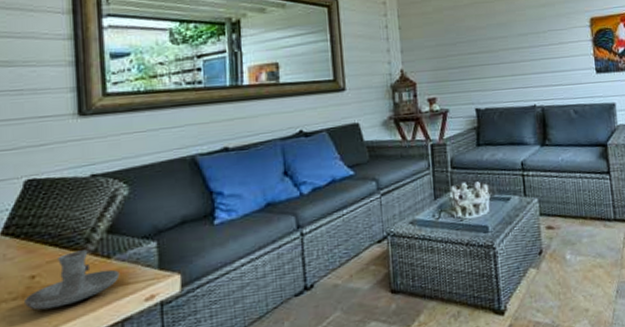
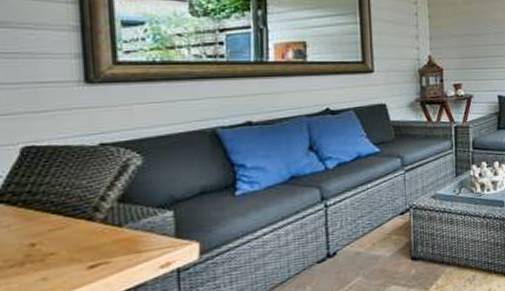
candle holder: present [25,250,120,310] -> none [23,218,133,278]

